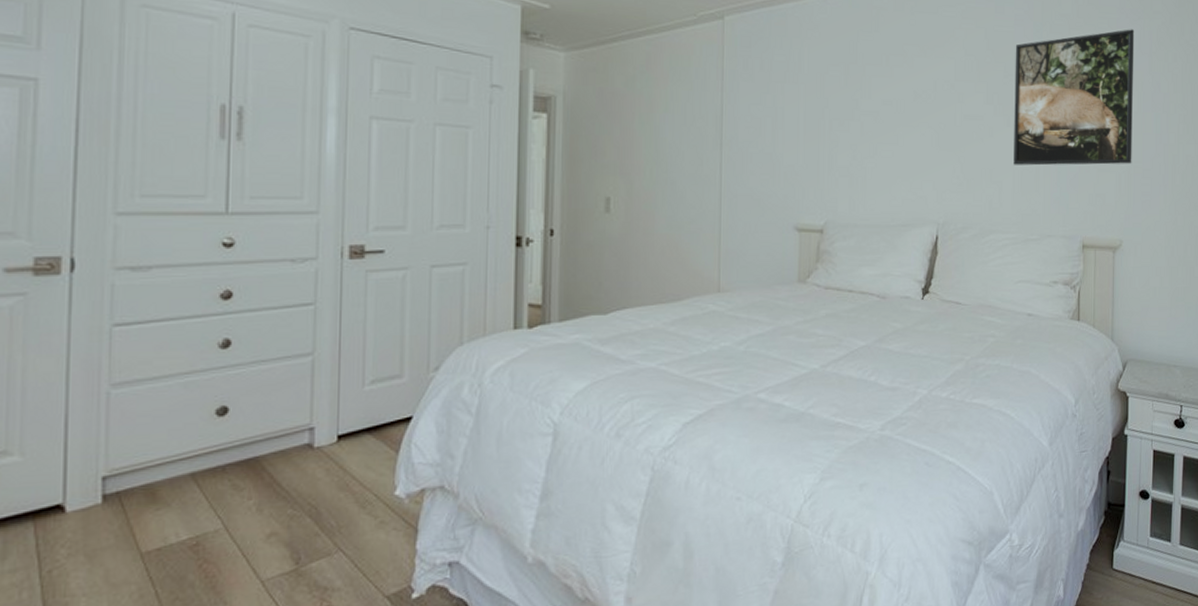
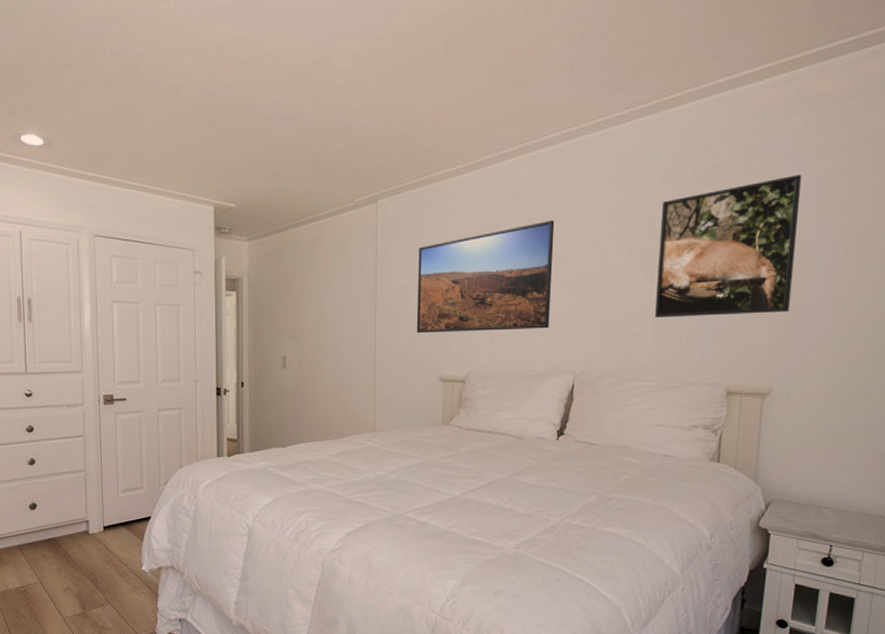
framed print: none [768,54,914,174] -> present [416,220,555,334]

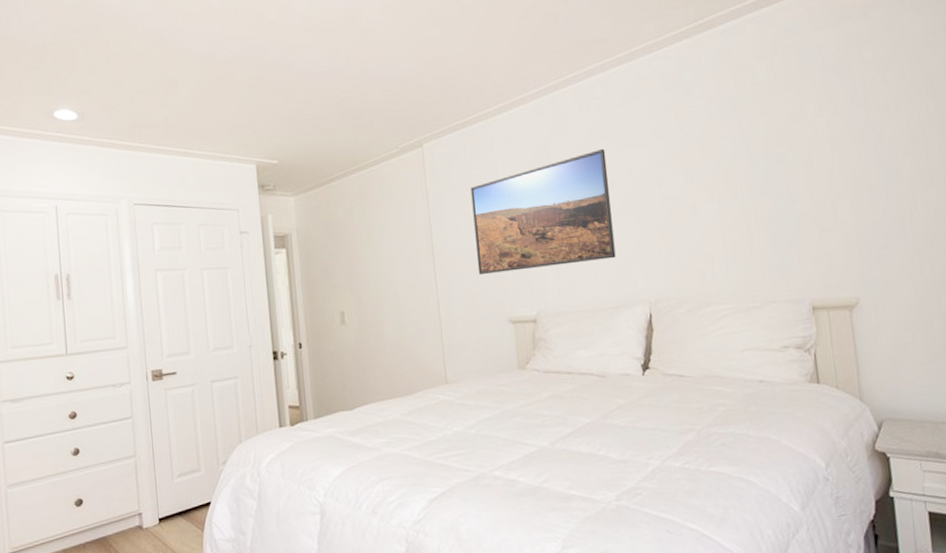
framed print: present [655,174,802,318] -> none [710,84,860,237]

